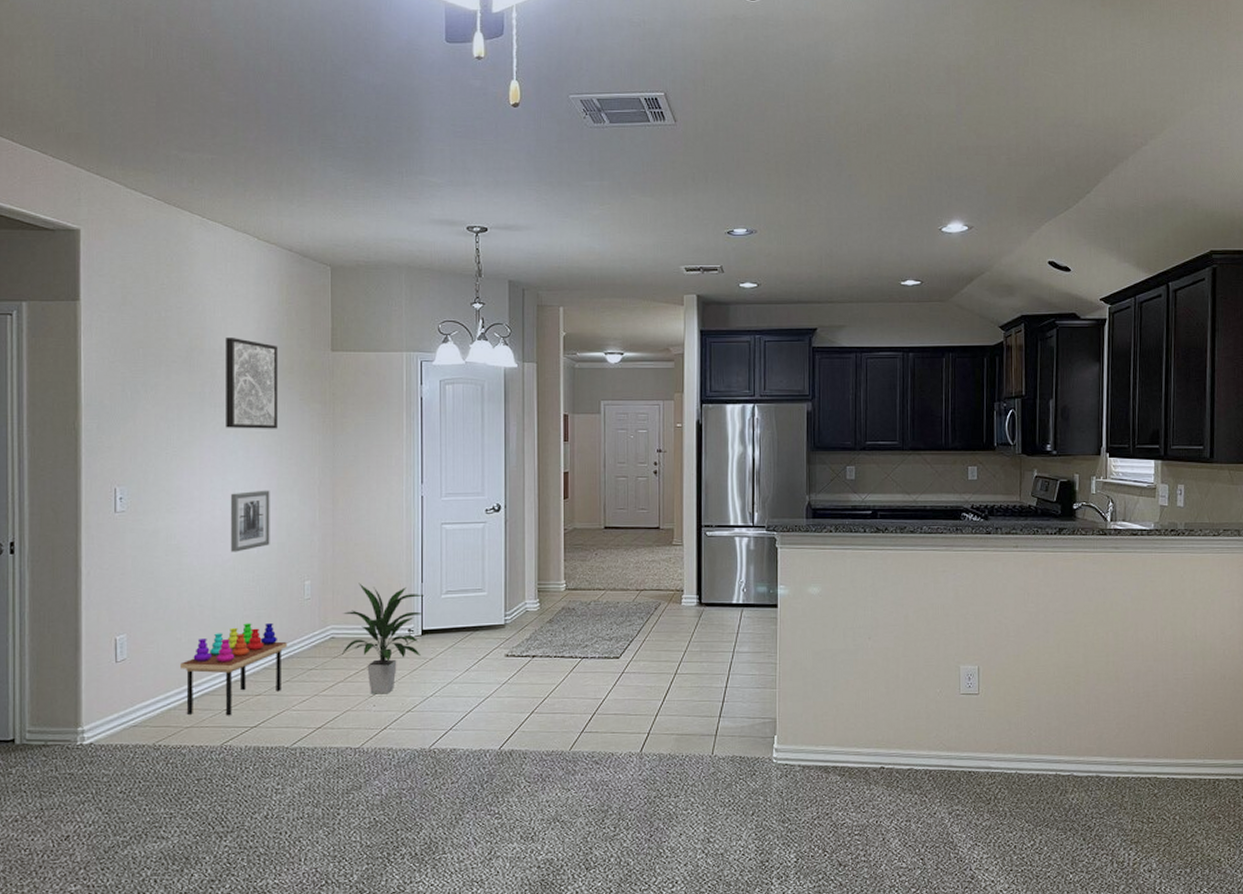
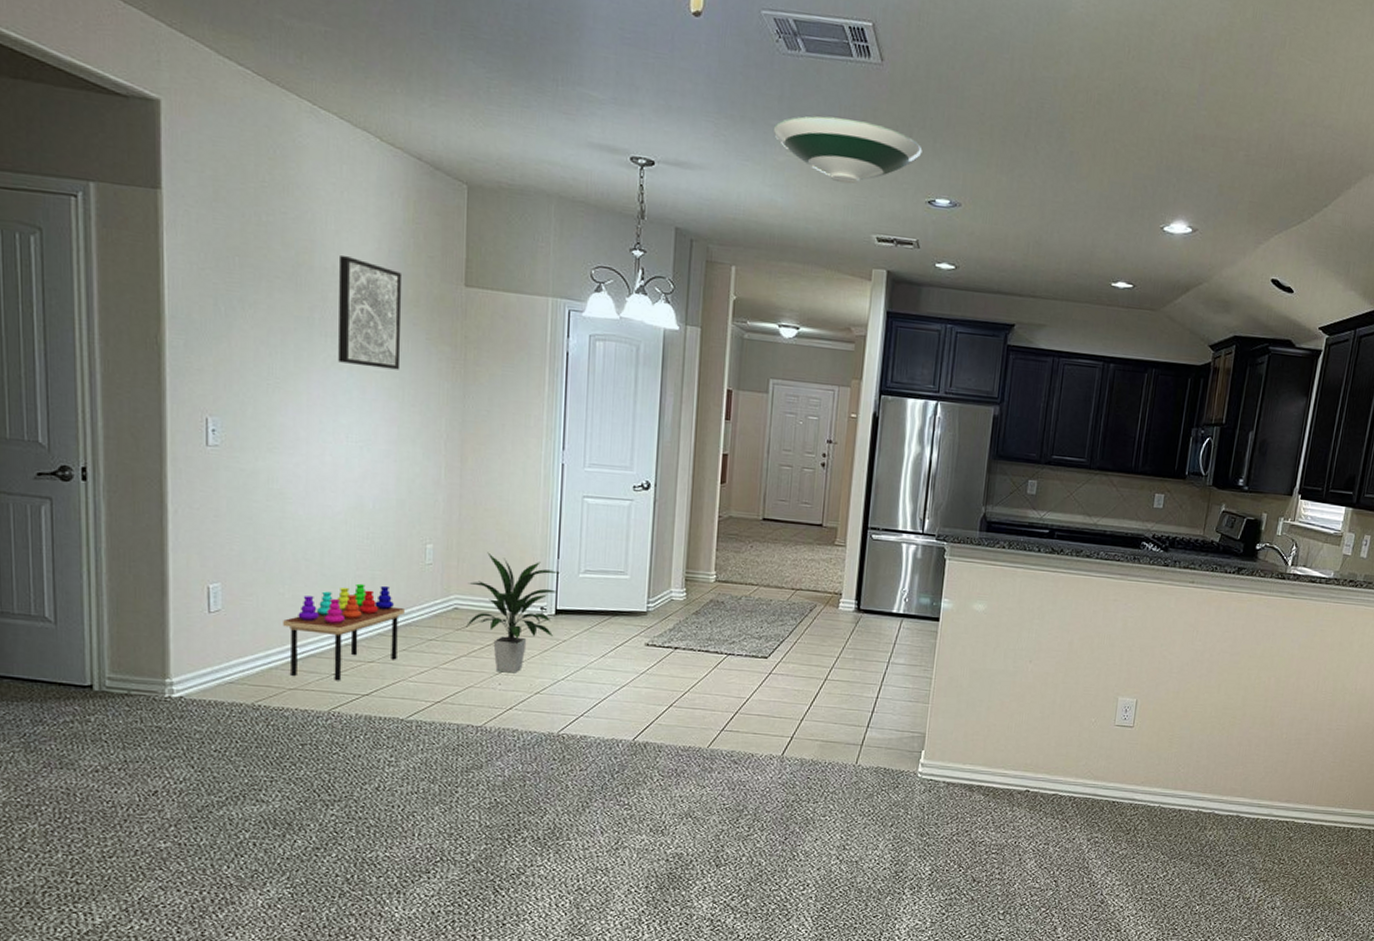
wall art: present [231,490,270,552] -> none [343,438,389,505]
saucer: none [586,173,718,226] -> present [773,116,923,184]

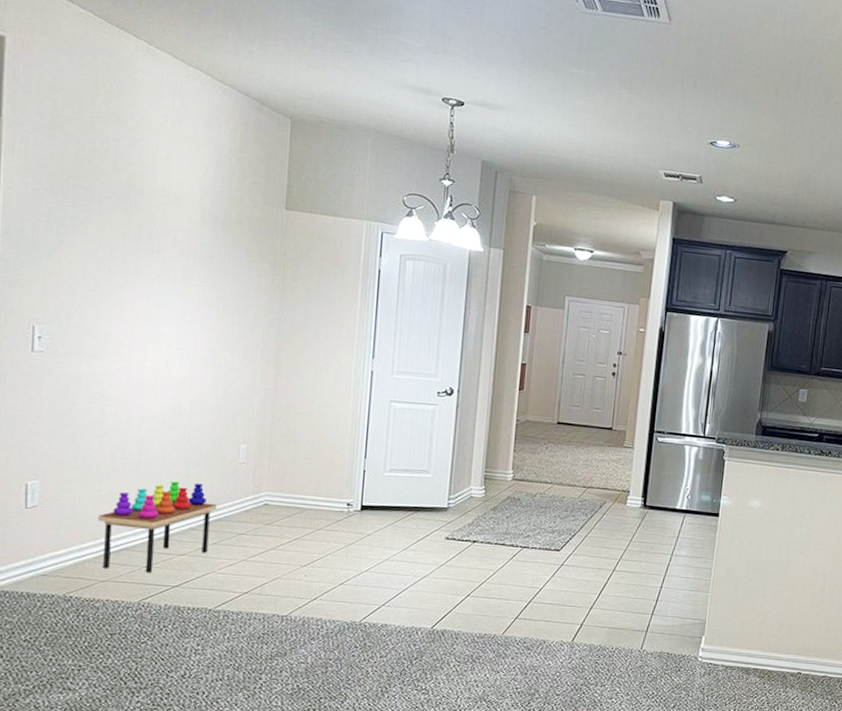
wall art: present [338,256,403,370] -> none [163,180,227,284]
indoor plant: present [465,552,560,673] -> none [274,452,367,566]
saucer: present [773,116,923,184] -> none [572,66,706,126]

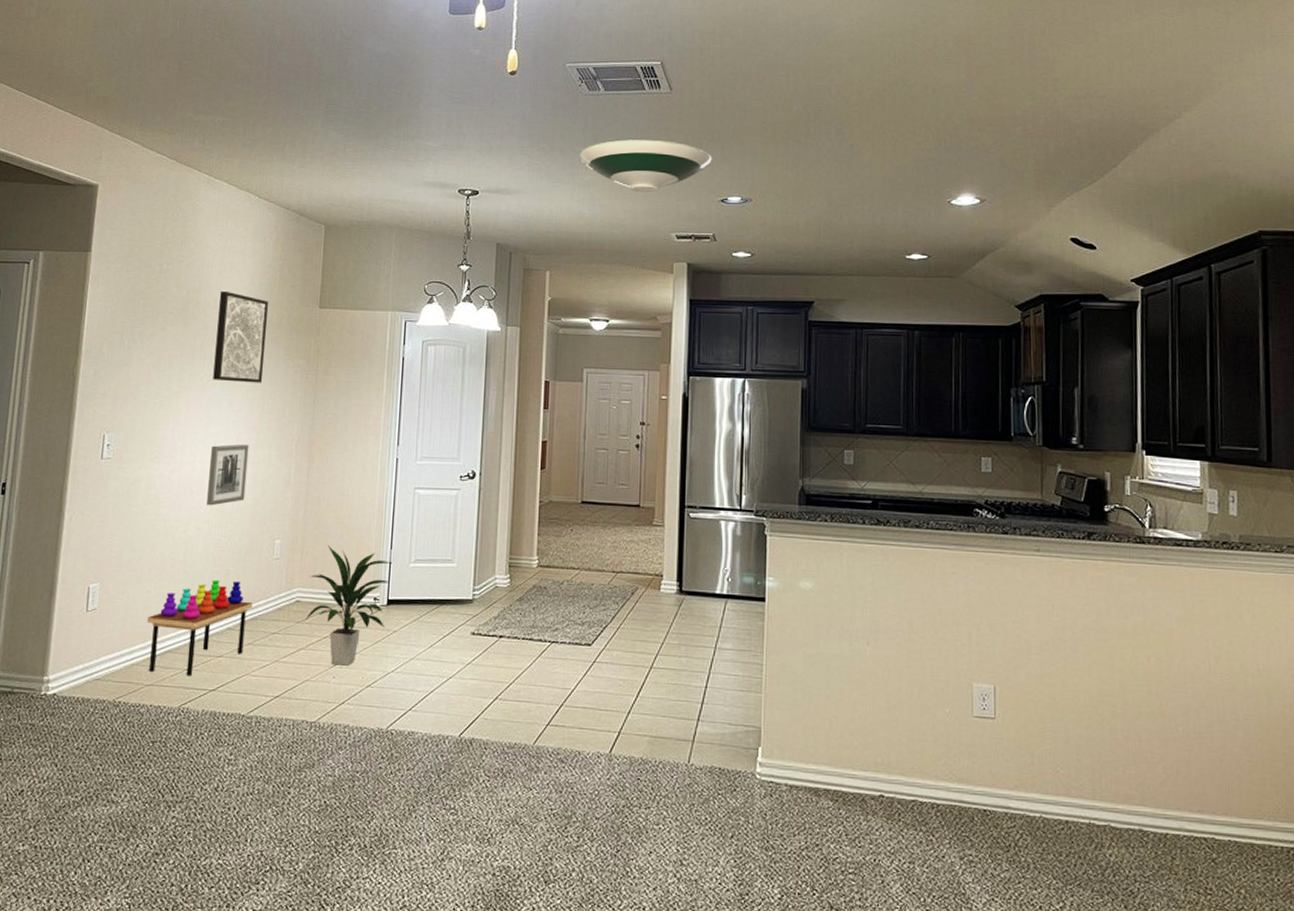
wall art: none [161,345,208,408] -> present [207,444,249,506]
wall art: none [163,180,227,284] -> present [213,291,269,383]
indoor plant: none [274,452,367,566] -> present [304,545,392,666]
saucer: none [572,66,706,126] -> present [579,139,712,193]

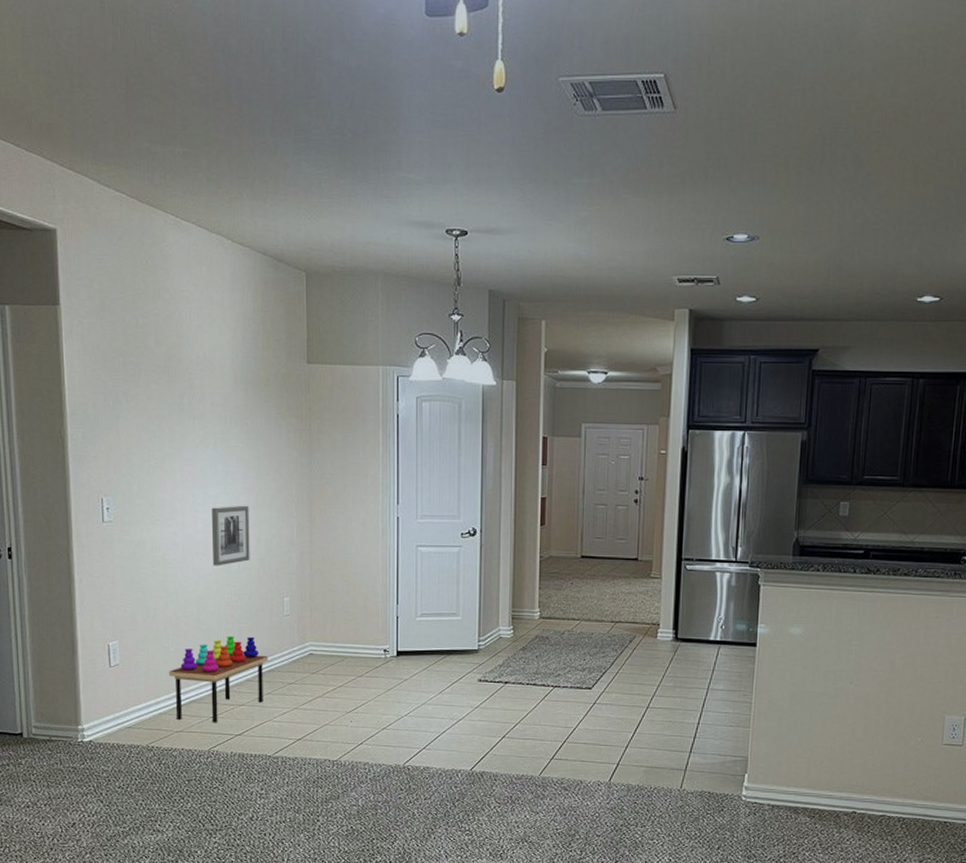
wall art: present [213,291,269,383] -> none [203,347,256,443]
indoor plant: present [304,545,392,666] -> none [319,602,399,711]
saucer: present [579,139,712,193] -> none [574,169,718,231]

